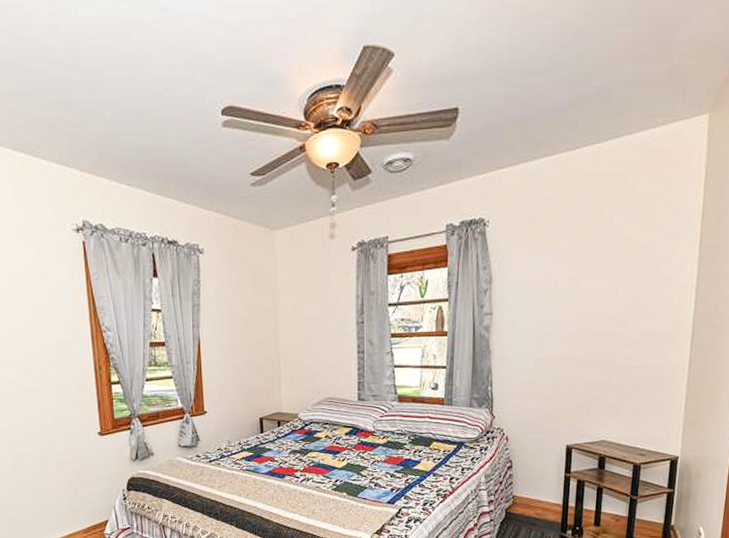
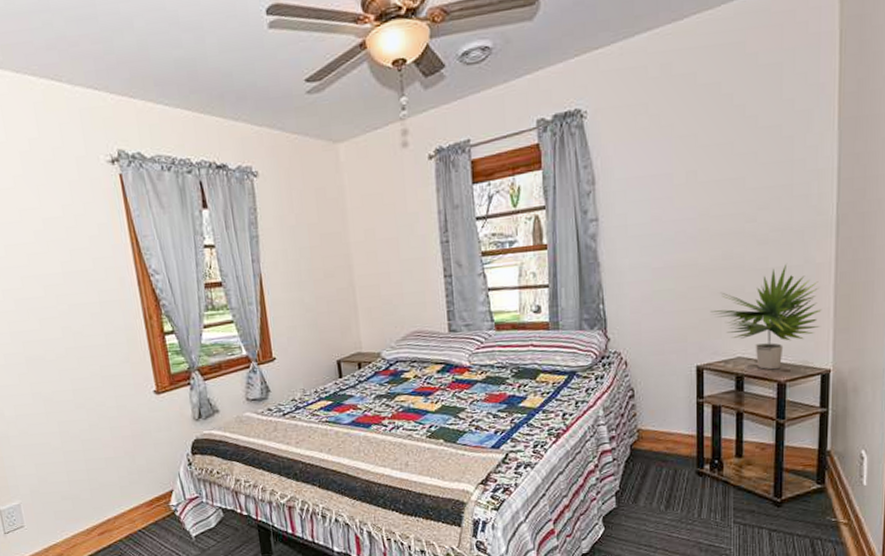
plant: none [581,364,675,453] -> present [710,264,822,370]

